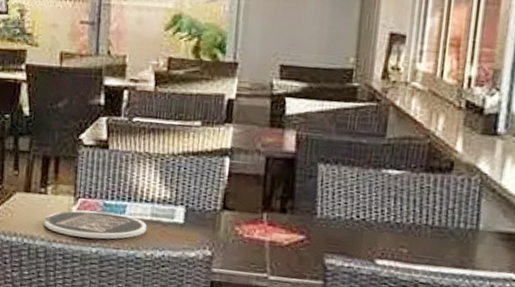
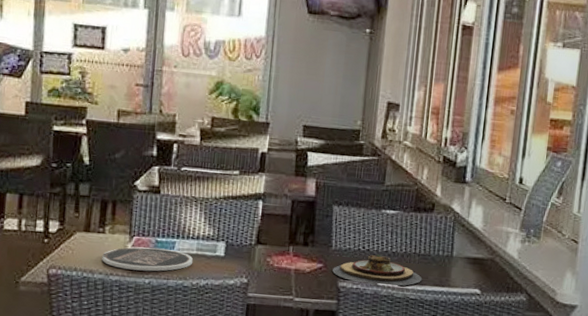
plate: none [317,225,437,266] -> present [332,254,423,286]

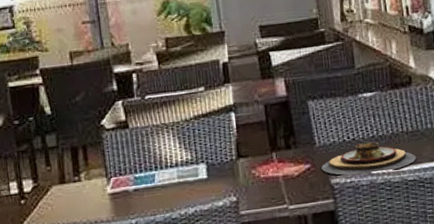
plate: present [102,247,193,272] -> none [82,183,176,214]

